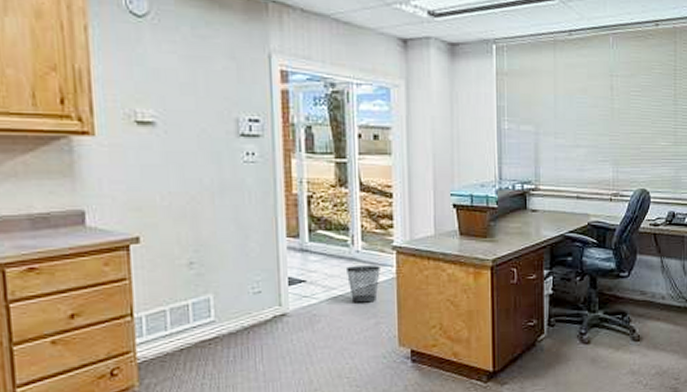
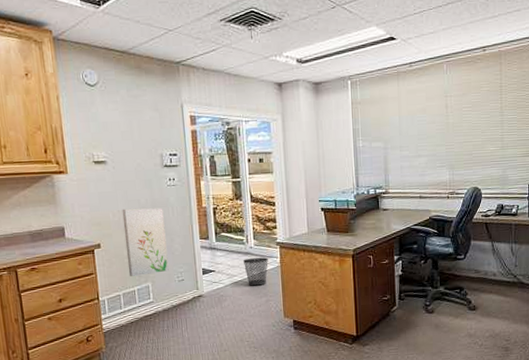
wall art: none [175,190,240,285] -> present [122,208,169,276]

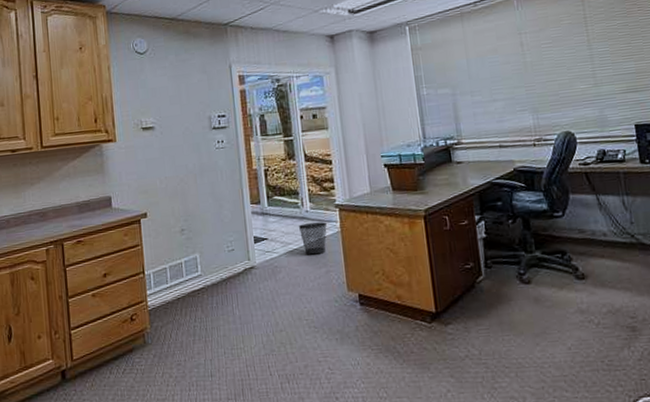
wall art: present [122,208,169,276] -> none [169,172,218,247]

